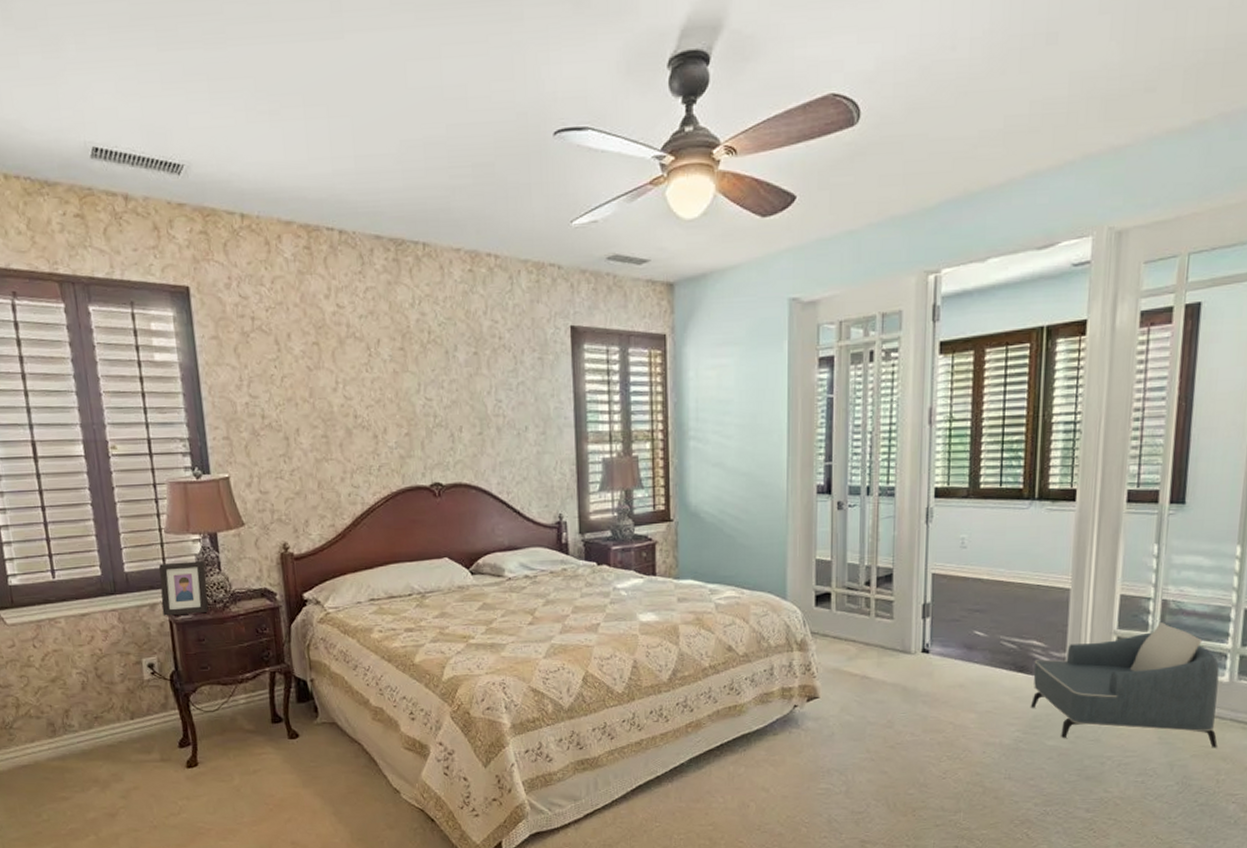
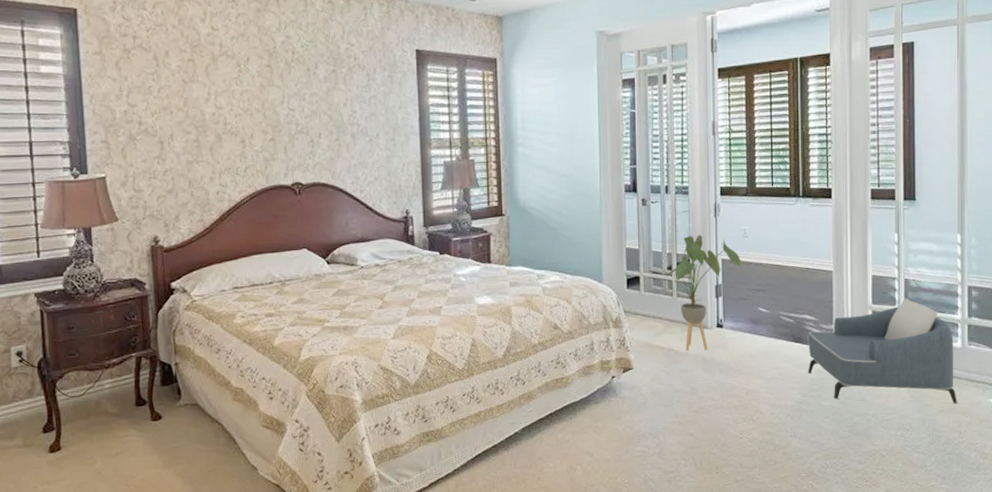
picture frame: present [159,561,209,616] -> none [33,254,80,306]
house plant: none [862,544,958,679] -> present [665,235,743,351]

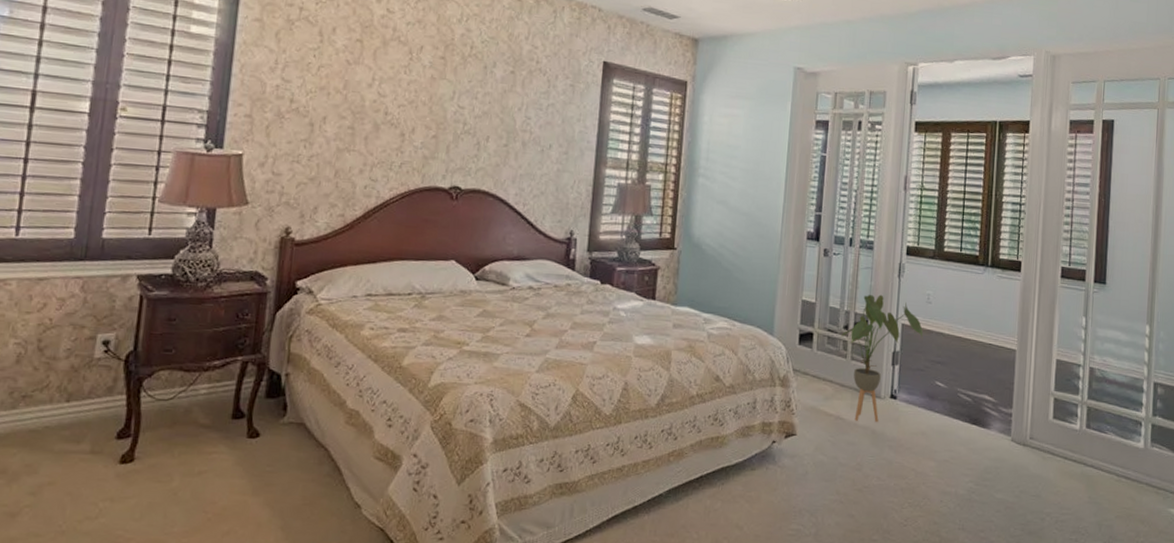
armchair: present [808,298,957,404] -> none [983,388,1137,511]

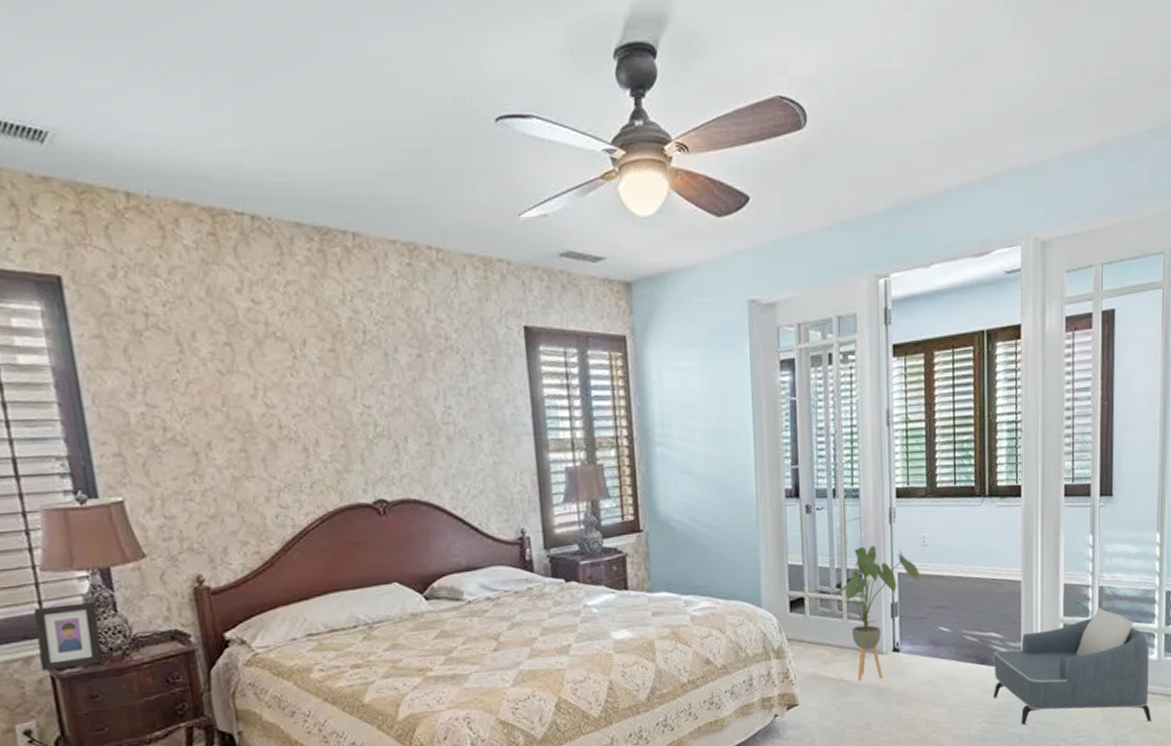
picture frame: none [134,233,196,291] -> present [34,602,104,671]
armchair: none [983,388,1137,511] -> present [994,608,1152,725]

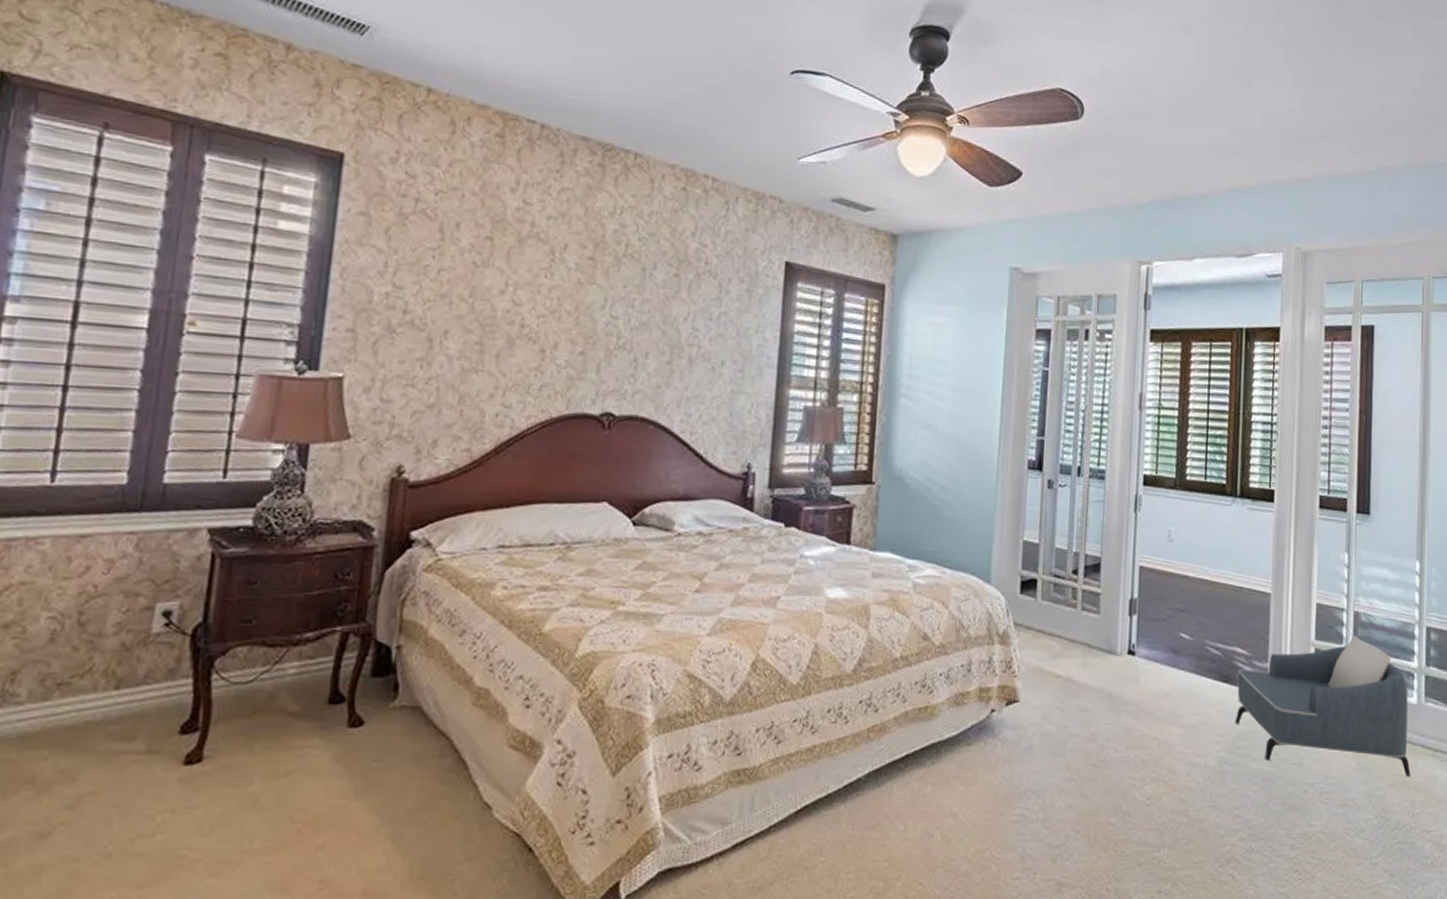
picture frame: present [34,602,104,671] -> none [204,476,283,547]
house plant: present [834,545,922,681] -> none [1069,532,1165,683]

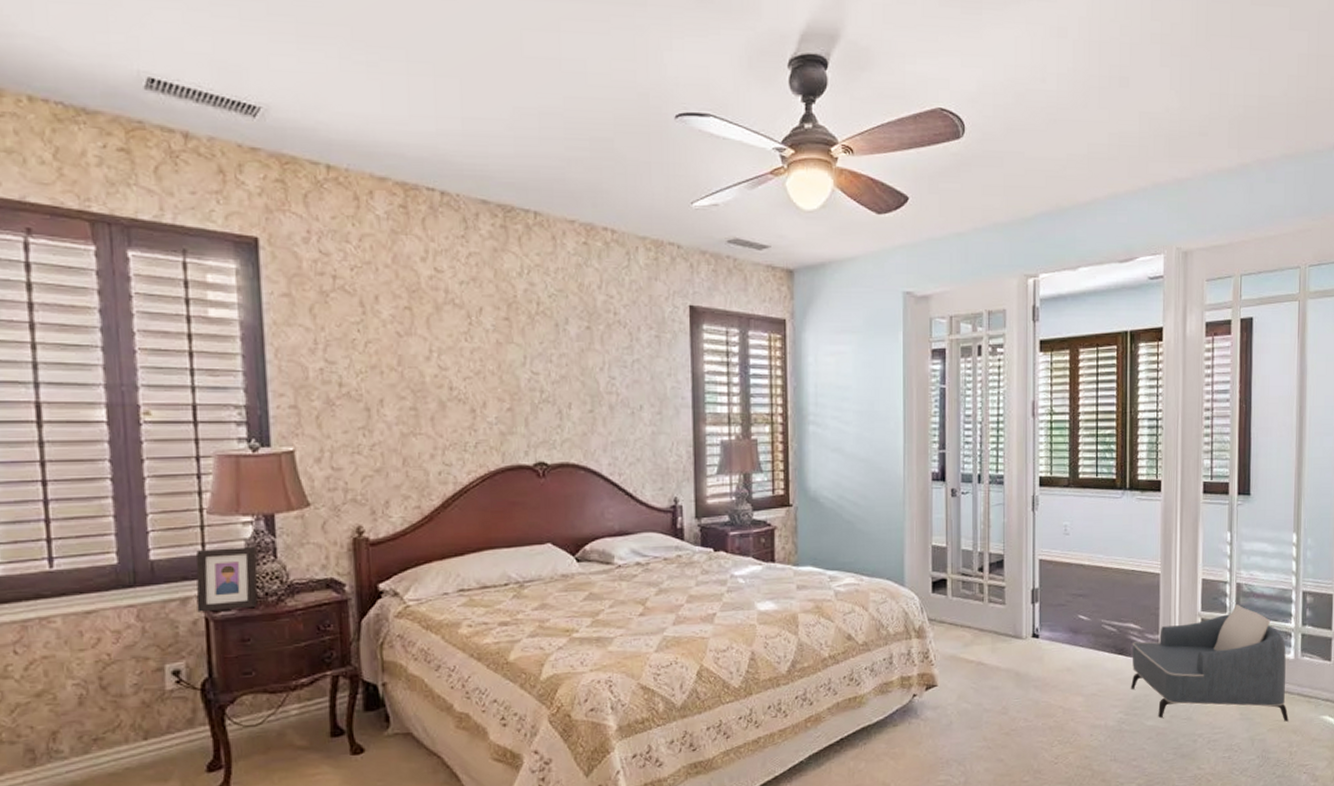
picture frame: none [204,476,283,547] -> present [196,547,258,612]

